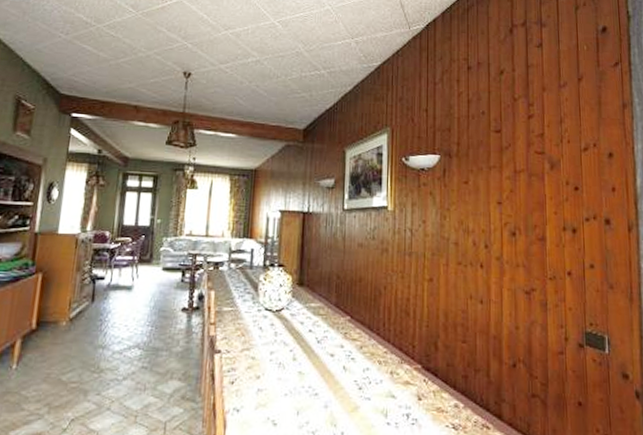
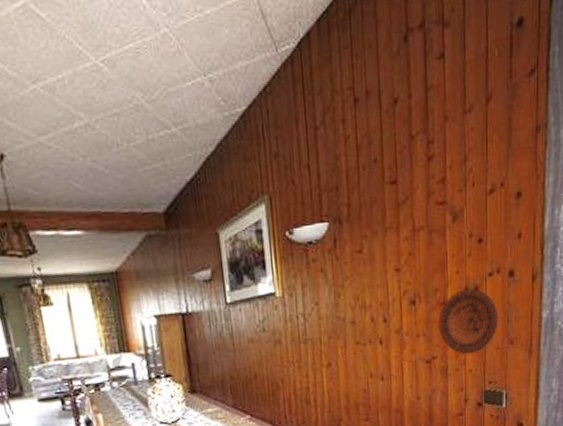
decorative plate: none [537,229,598,292] -> present [437,288,500,355]

